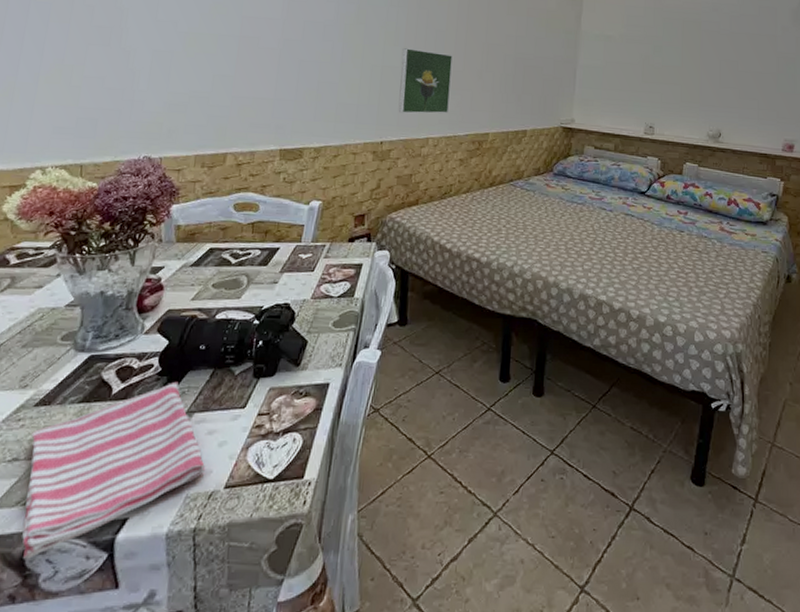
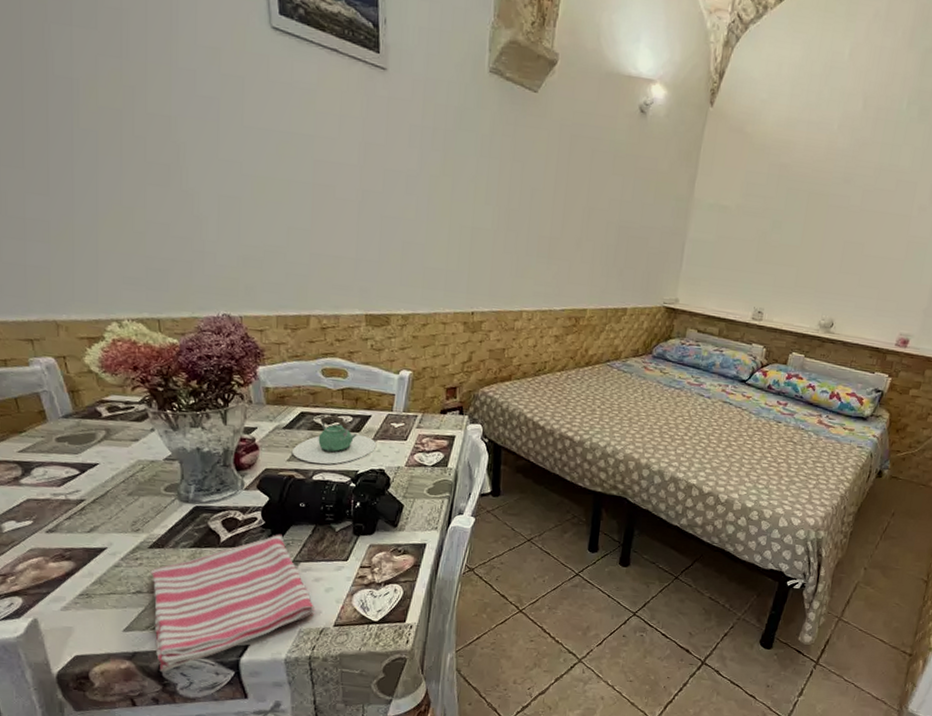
teapot: none [196,250,284,301] -> present [291,415,377,465]
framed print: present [398,48,453,114] -> none [490,208,550,285]

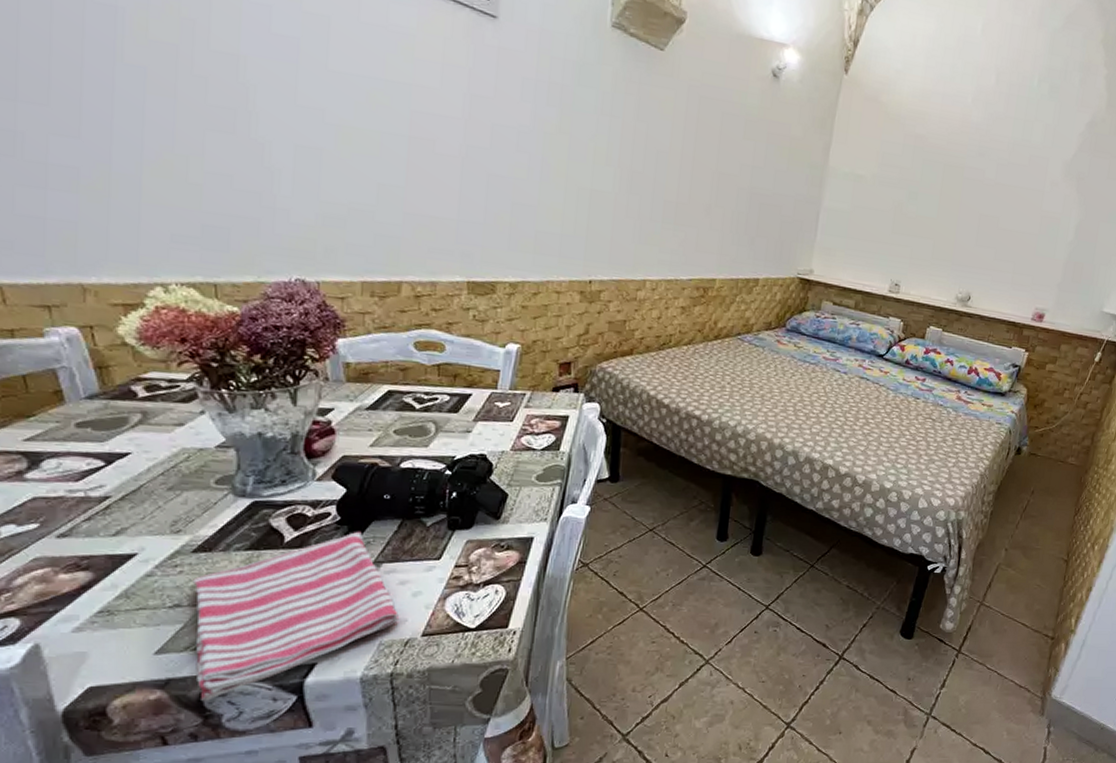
teapot: present [291,415,377,465] -> none [375,394,478,450]

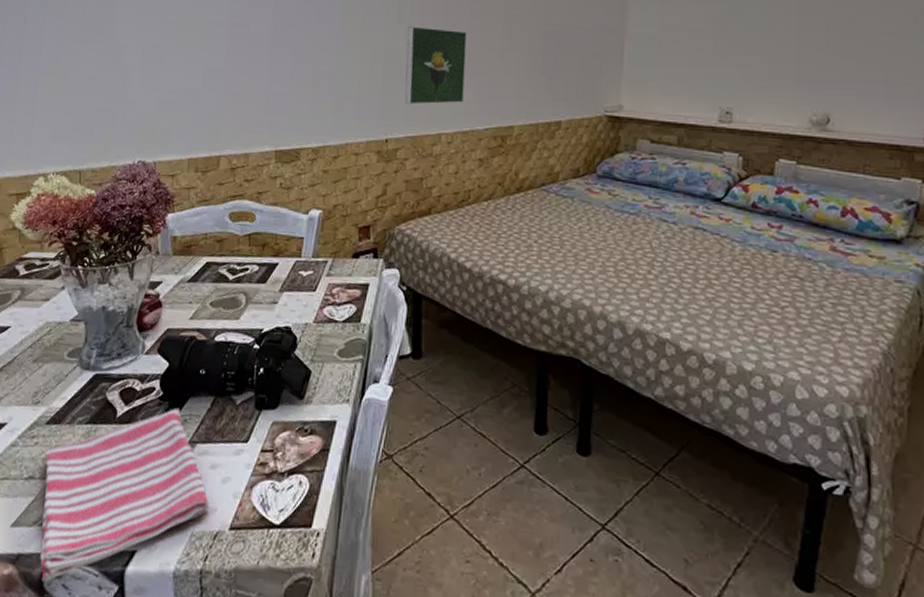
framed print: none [610,169,676,253] -> present [404,26,467,105]

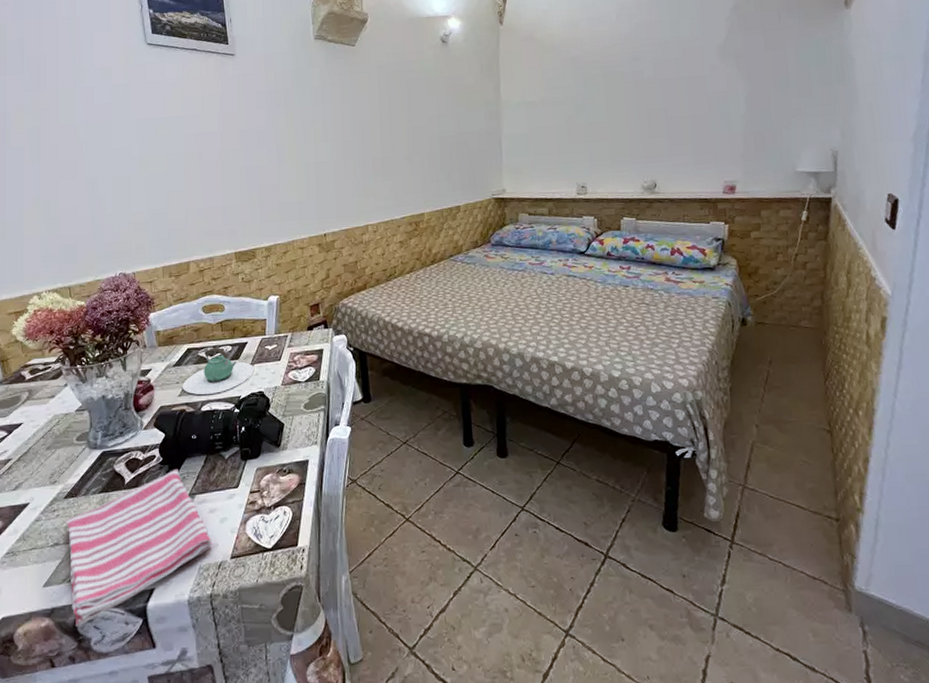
teapot: none [194,265,284,322] -> present [181,347,255,395]
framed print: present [404,26,467,105] -> none [332,142,384,205]

